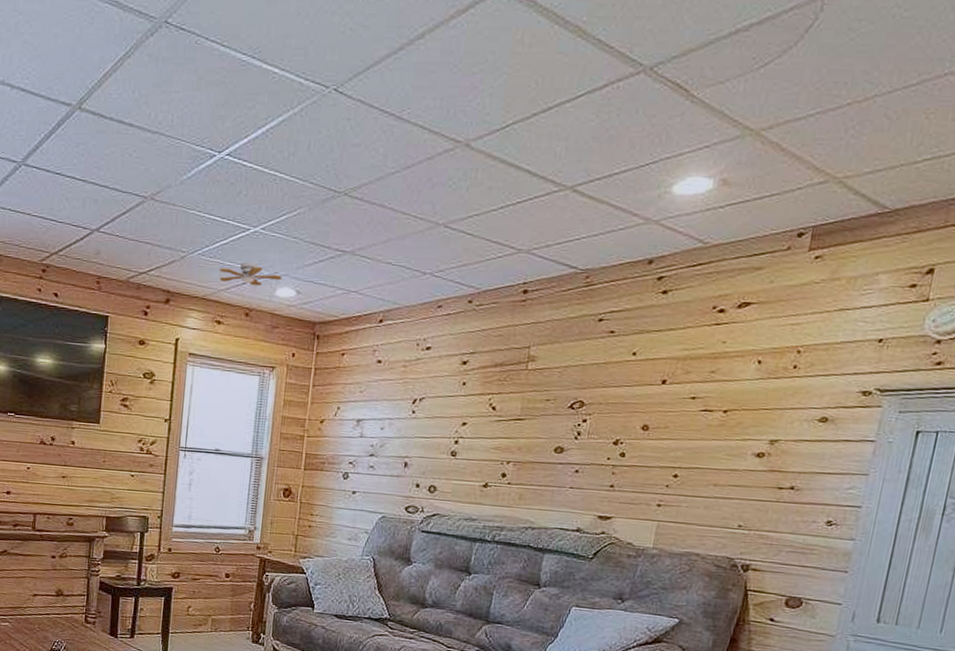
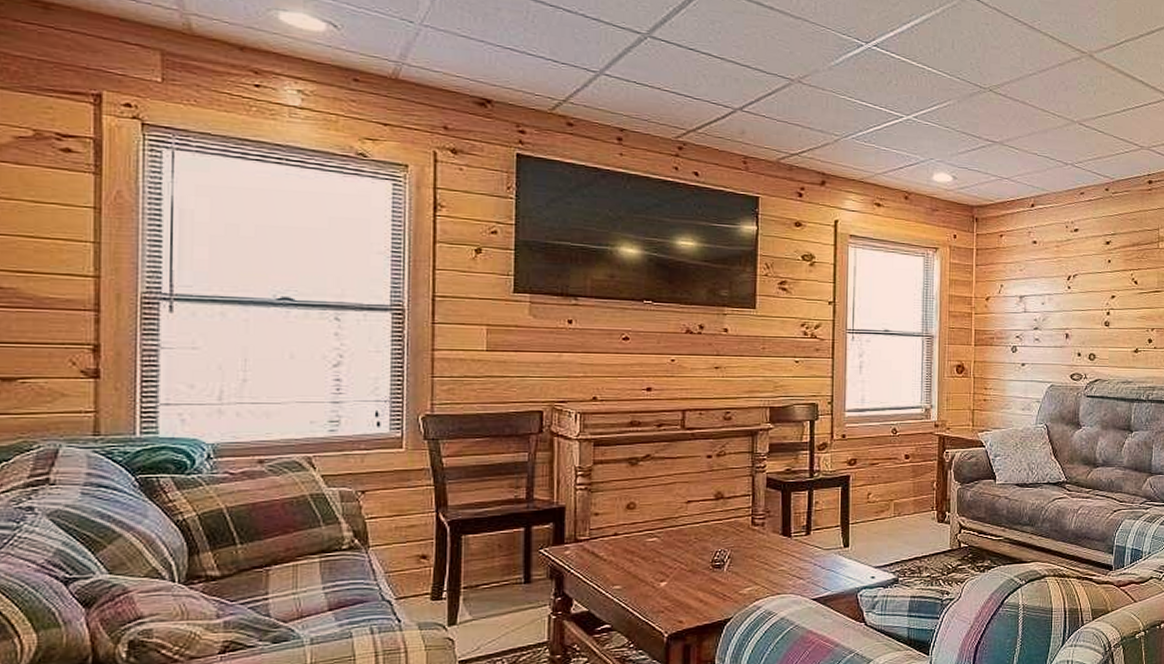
ceiling fan: present [219,261,282,299] -> none [875,147,938,183]

